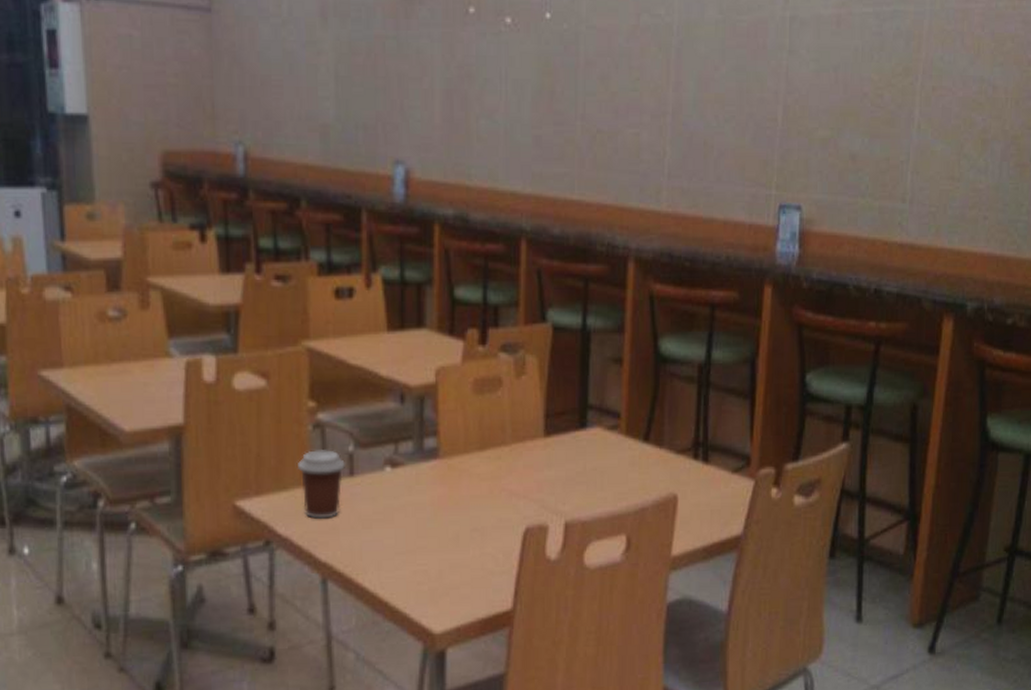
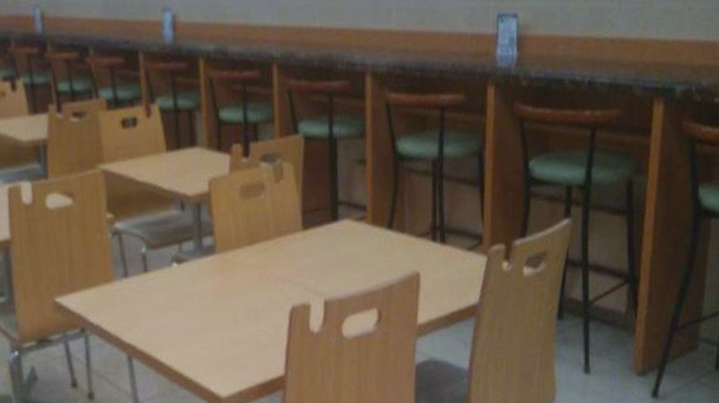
coffee cup: present [297,450,345,519] -> none [101,252,140,309]

